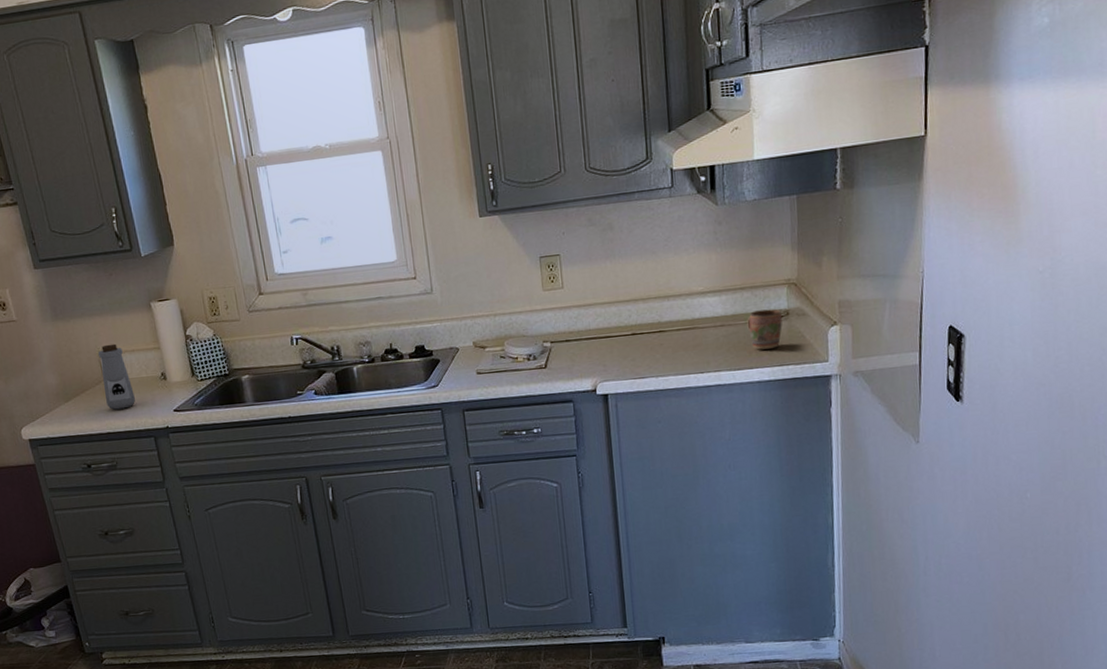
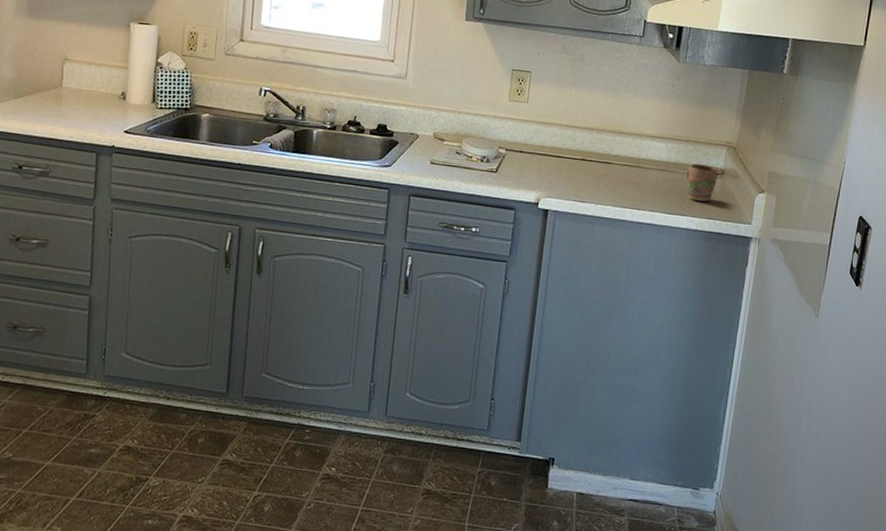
bottle: present [97,343,135,410] -> none [57,52,89,119]

